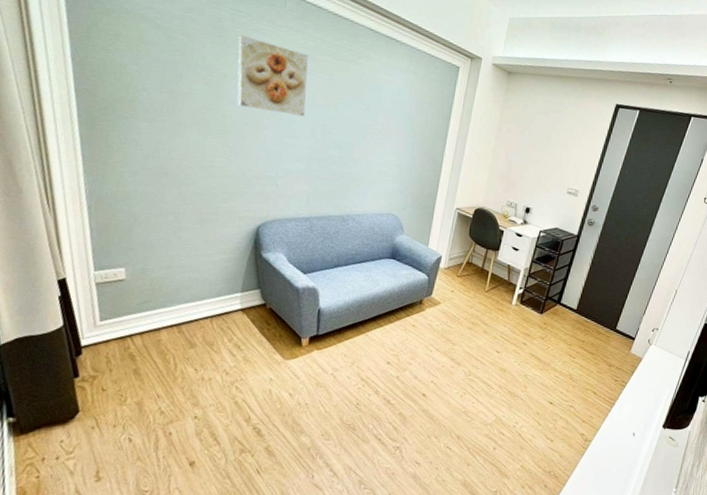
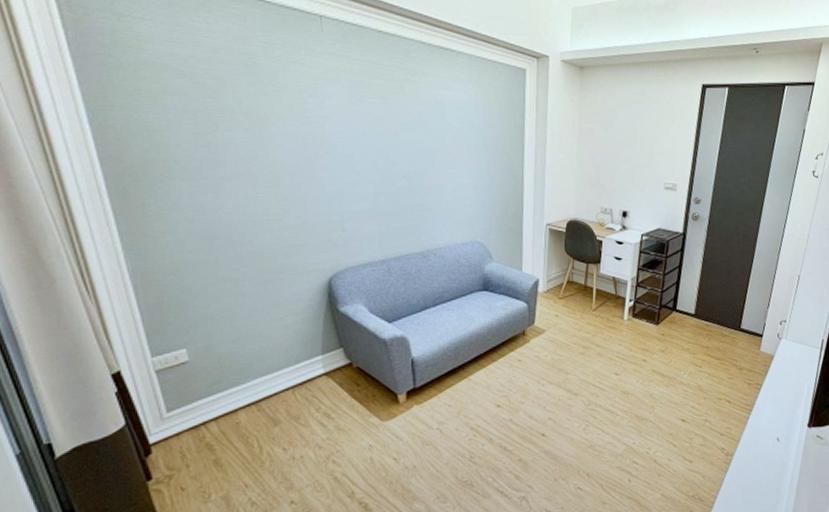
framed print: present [237,34,309,117] -> none [275,68,363,150]

